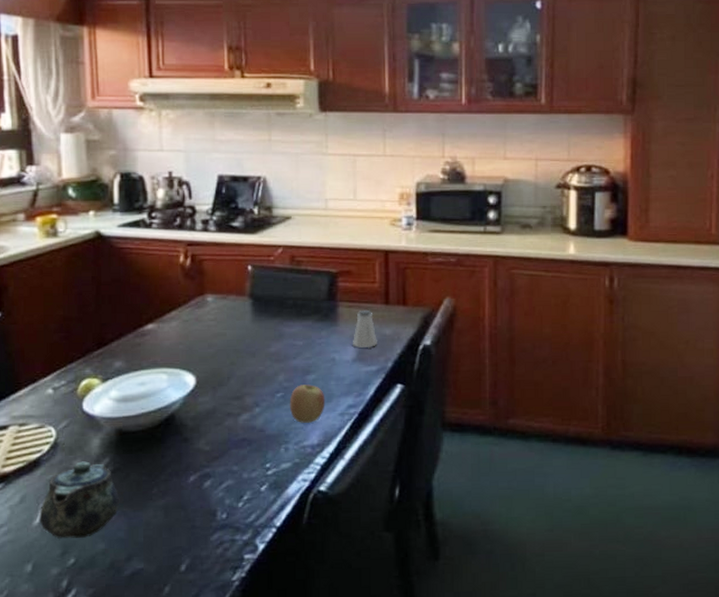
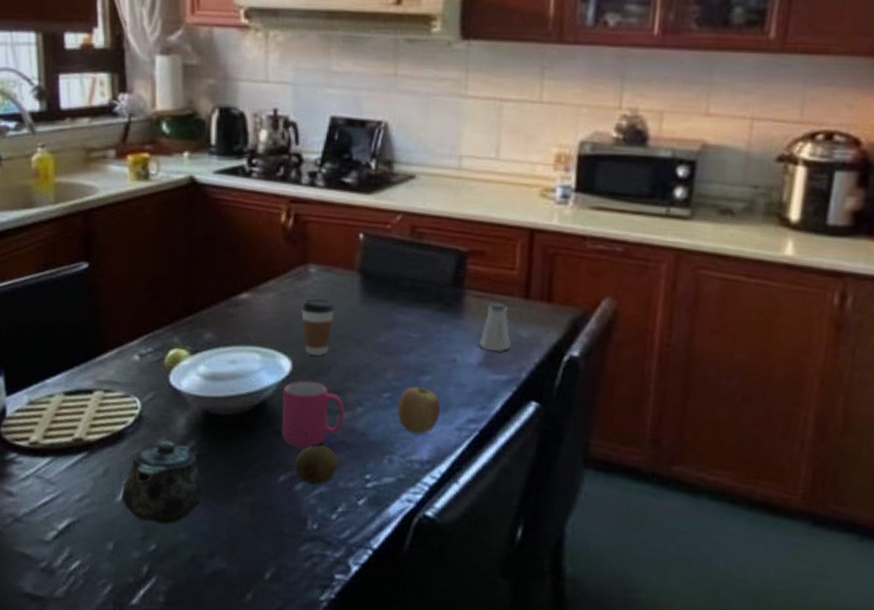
mug: none [188,391,244,450] -> present [281,380,345,448]
coffee cup: none [200,322,230,369] -> present [300,298,334,356]
fruit: none [202,444,241,480] -> present [294,445,338,485]

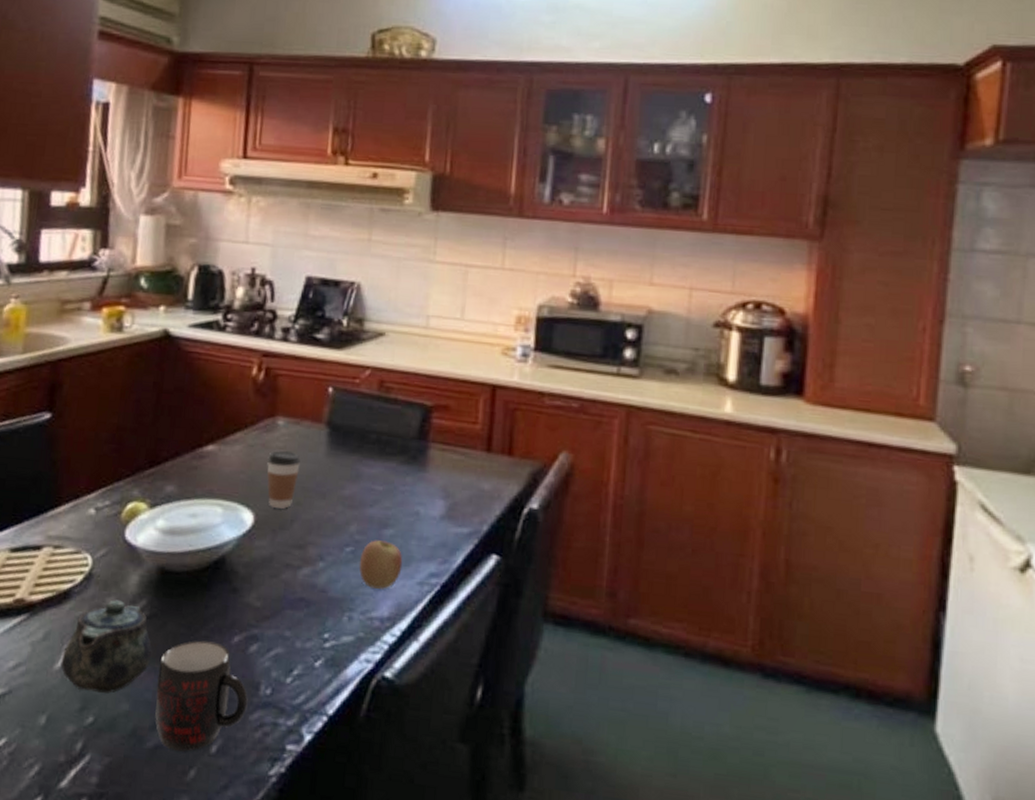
mug: none [211,478,297,578] -> present [155,640,248,752]
mug: present [281,380,345,448] -> none [239,534,306,606]
fruit: present [294,445,338,485] -> none [249,602,297,646]
saltshaker: present [480,303,511,352] -> none [442,456,473,505]

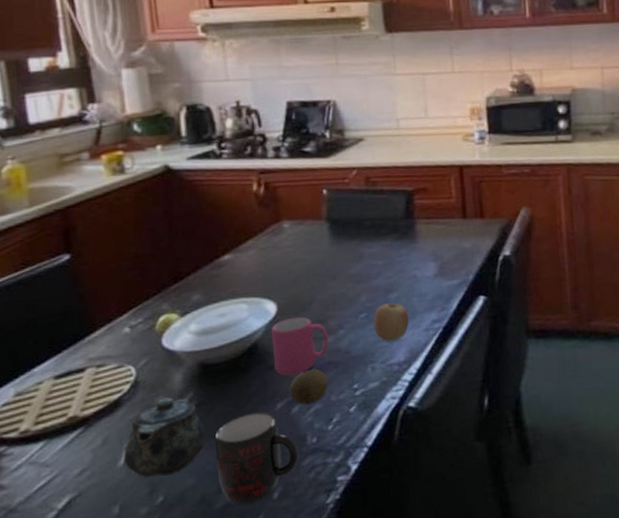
mug: none [239,534,306,606] -> present [271,317,329,376]
fruit: none [249,602,297,646] -> present [289,368,329,405]
coffee cup: present [266,450,301,509] -> none [279,247,310,295]

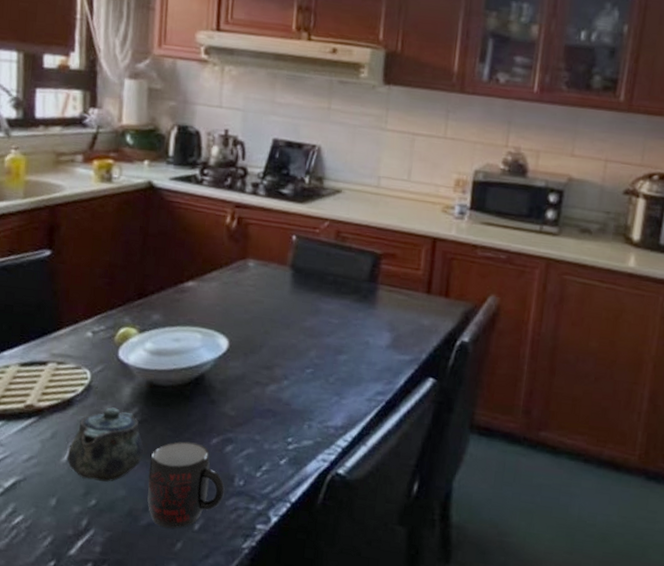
mug: present [271,317,329,376] -> none [216,357,273,415]
fruit: present [289,368,329,405] -> none [225,412,265,447]
apple: present [373,303,410,342] -> none [317,363,355,404]

